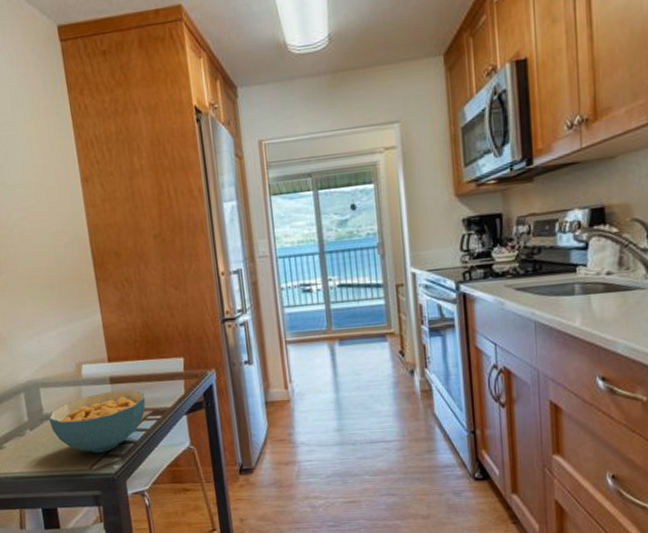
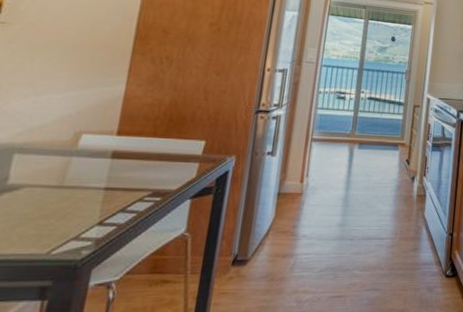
cereal bowl: present [48,389,146,453] -> none [11,166,149,235]

